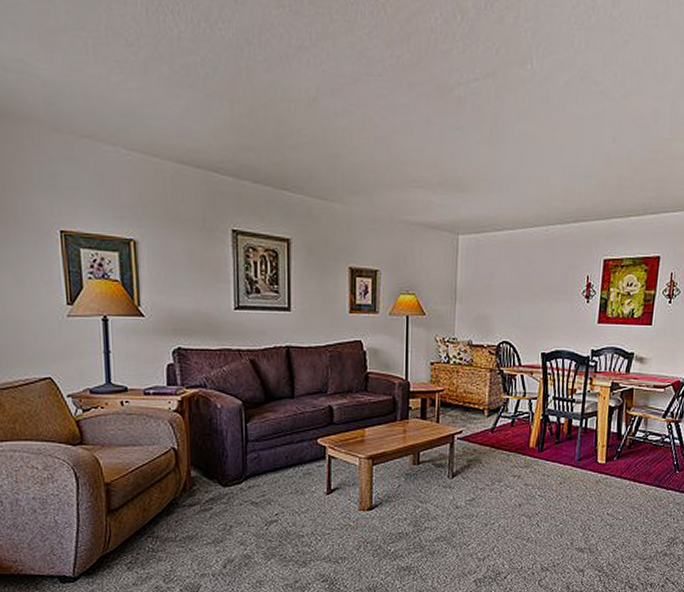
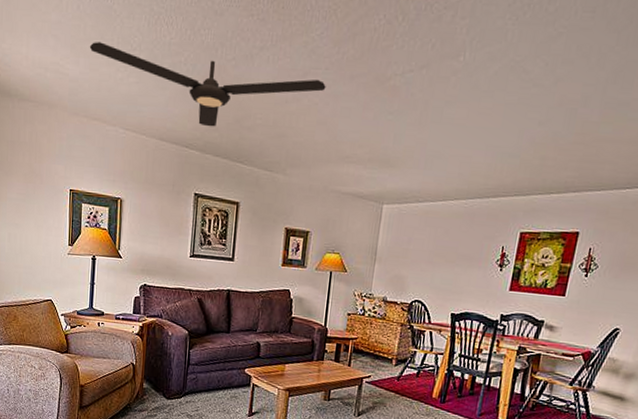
ceiling fan: none [66,33,381,146] -> present [89,42,326,127]

